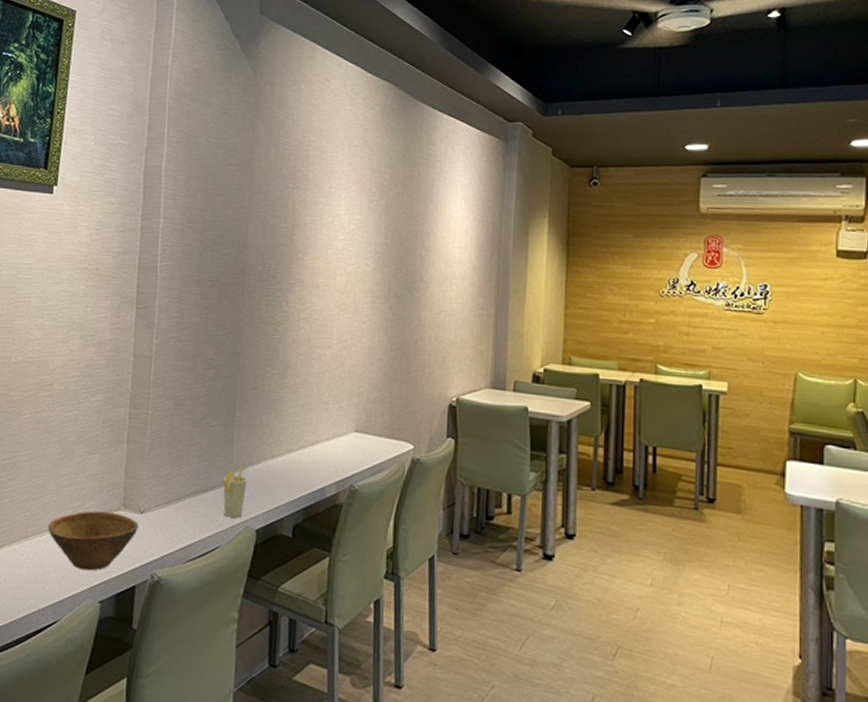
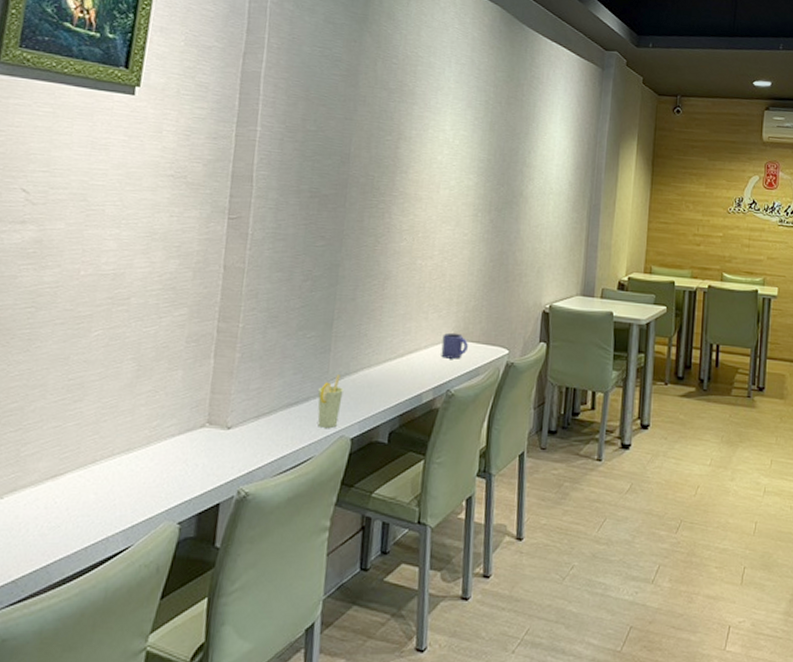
bowl: present [48,510,139,571] -> none [120,429,226,492]
mug: none [343,425,371,453] -> present [441,332,468,359]

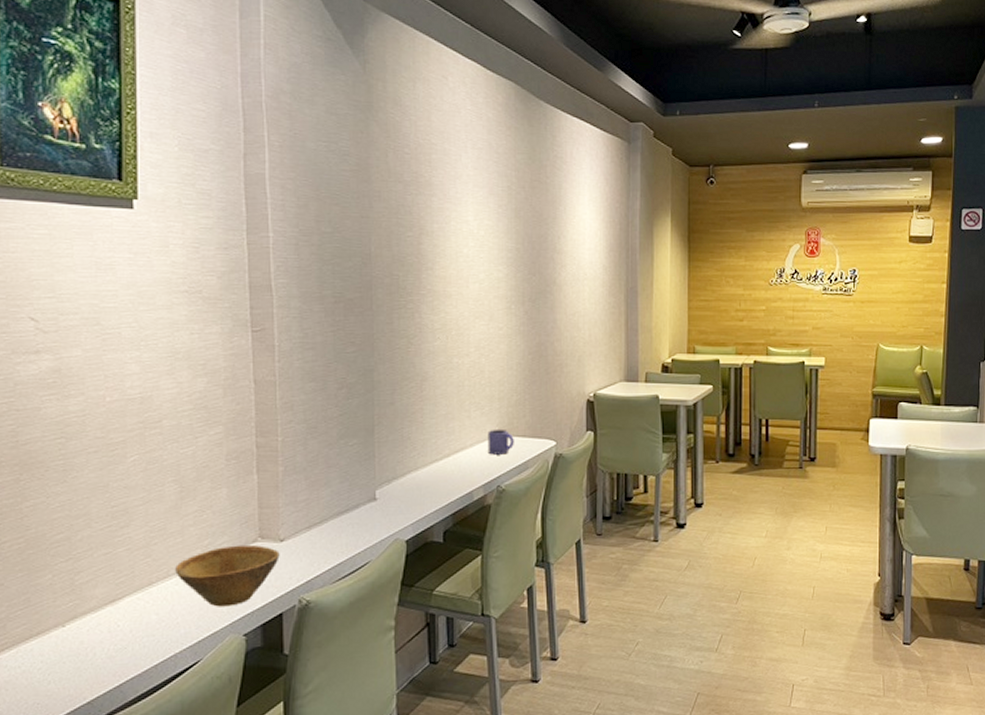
bowl: none [120,429,226,492] -> present [175,544,280,607]
cup: present [317,375,343,428] -> none [368,480,393,532]

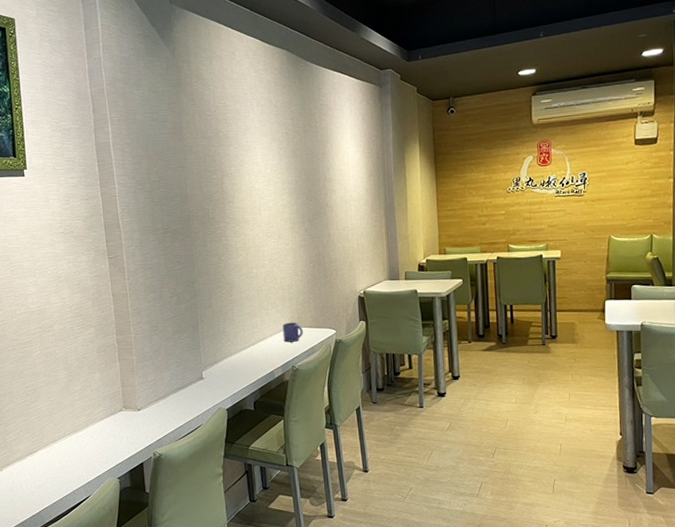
bowl: present [175,544,280,607] -> none [69,413,138,458]

